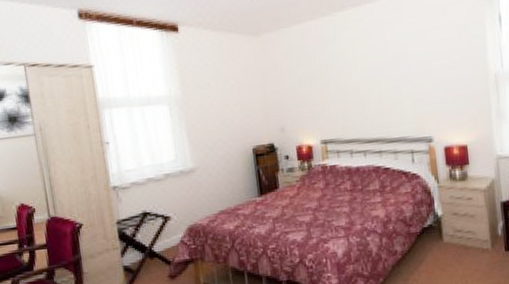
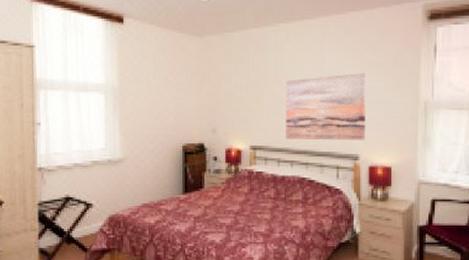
wall art: none [349,52,437,130] -> present [286,73,366,140]

